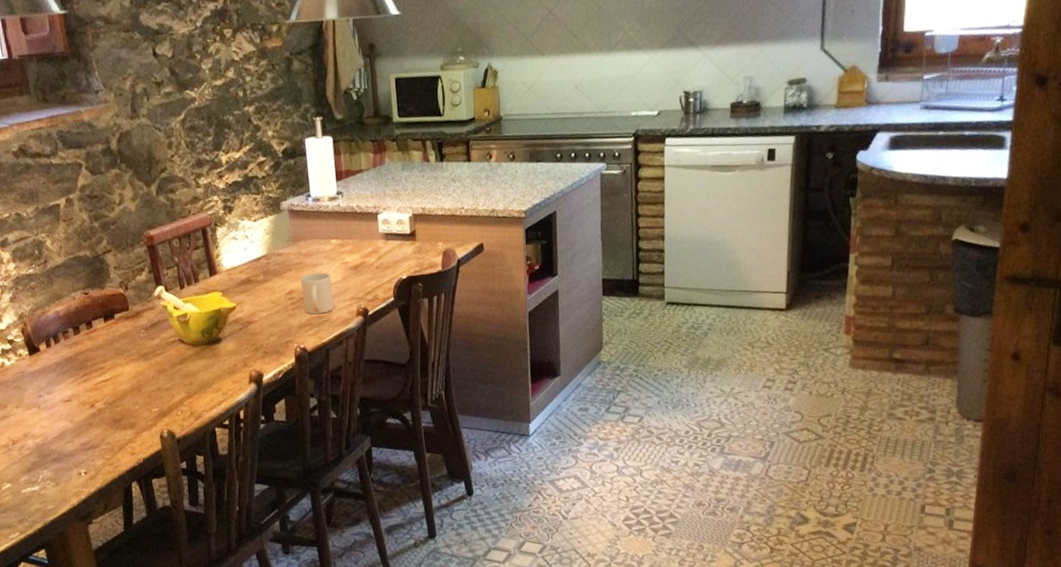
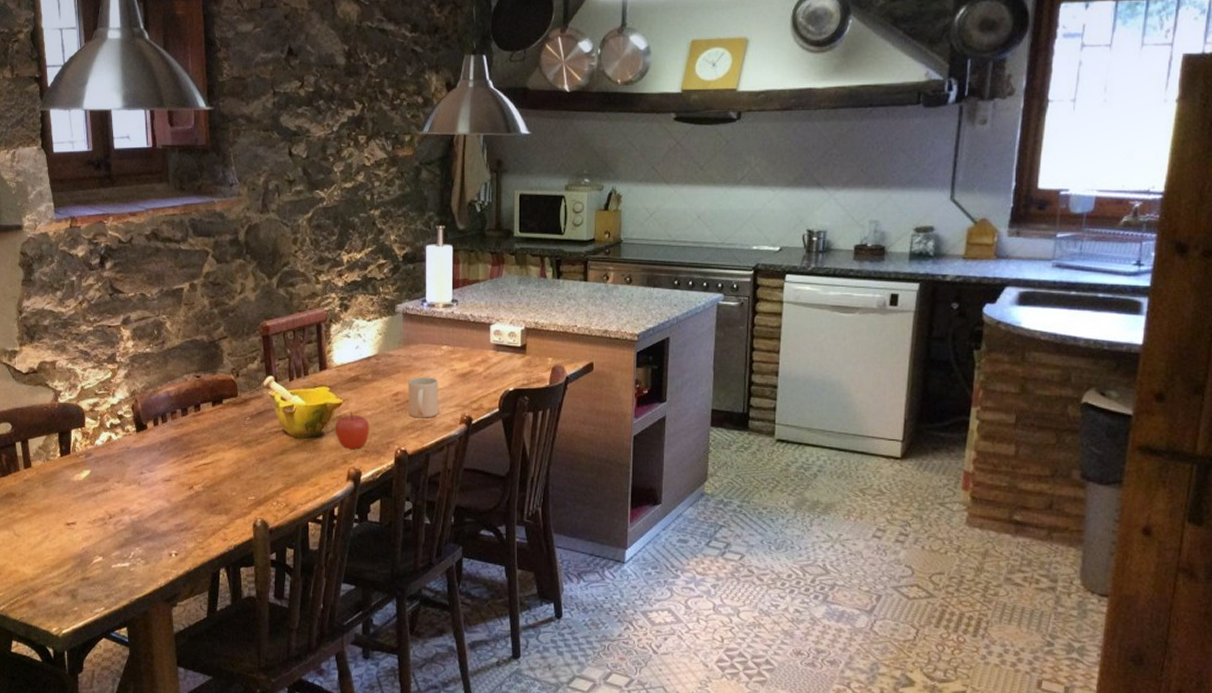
fruit: none [232,314,267,352] -> present [336,412,370,449]

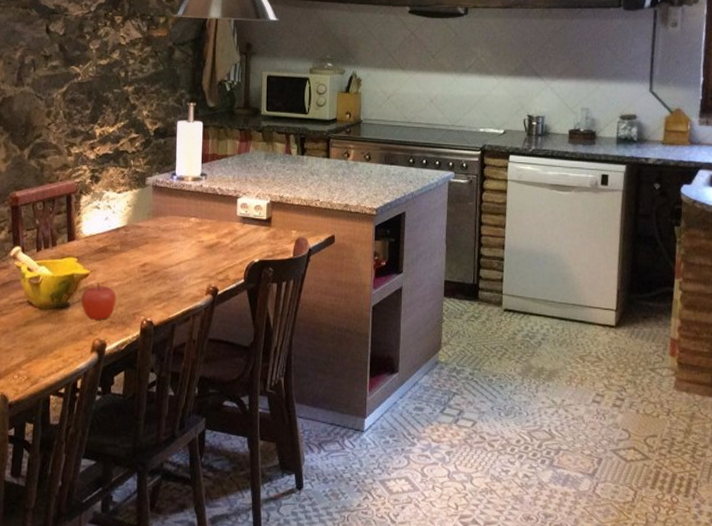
mug: present [408,377,439,418] -> none [155,248,186,289]

